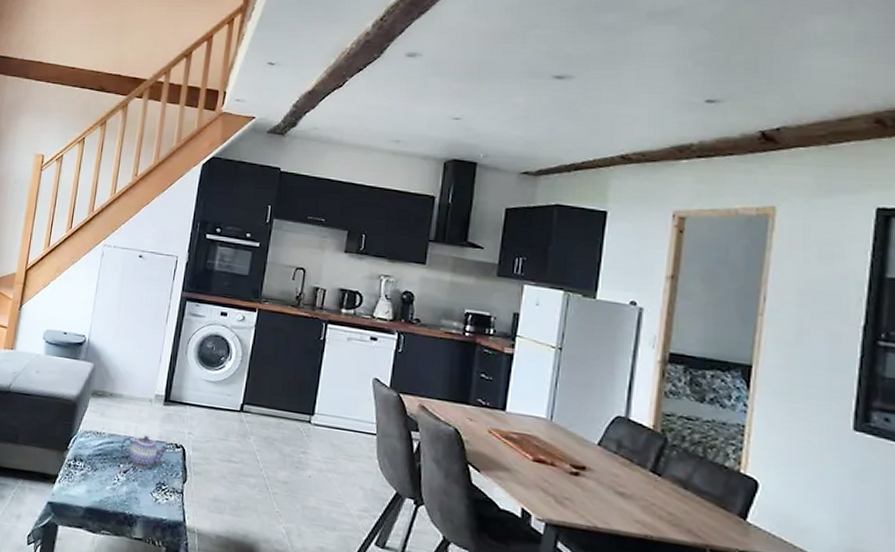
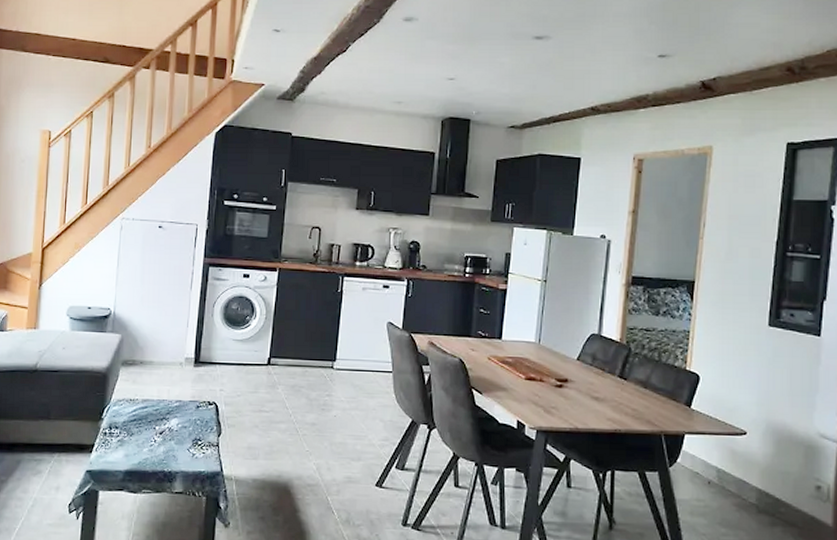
teapot: present [121,435,169,469] -> none [155,396,203,428]

